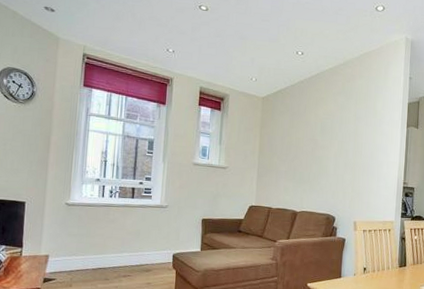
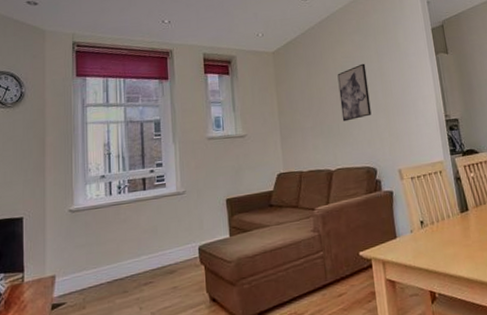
wall art: none [314,123,343,172] -> present [337,63,372,122]

